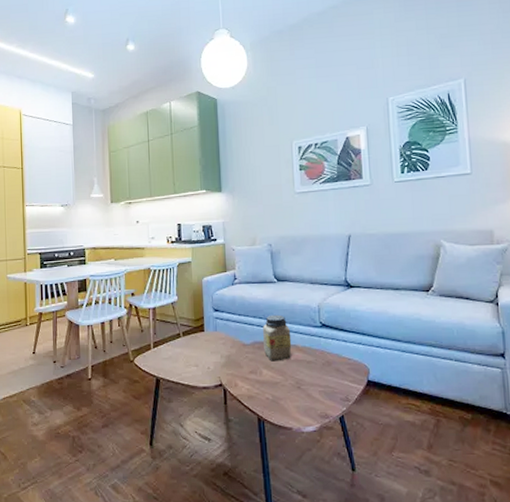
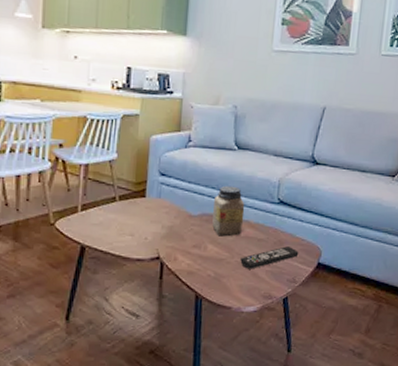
remote control: none [294,367,348,391] -> present [240,246,299,269]

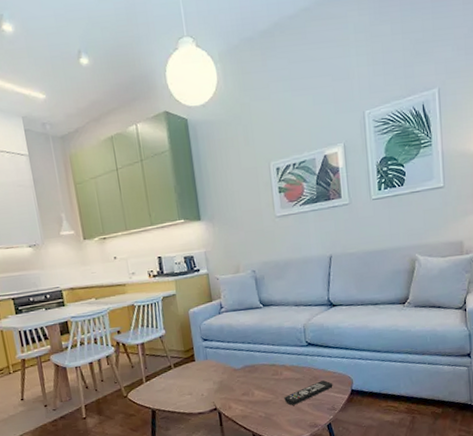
jar: present [212,185,245,237] -> none [252,338,281,383]

